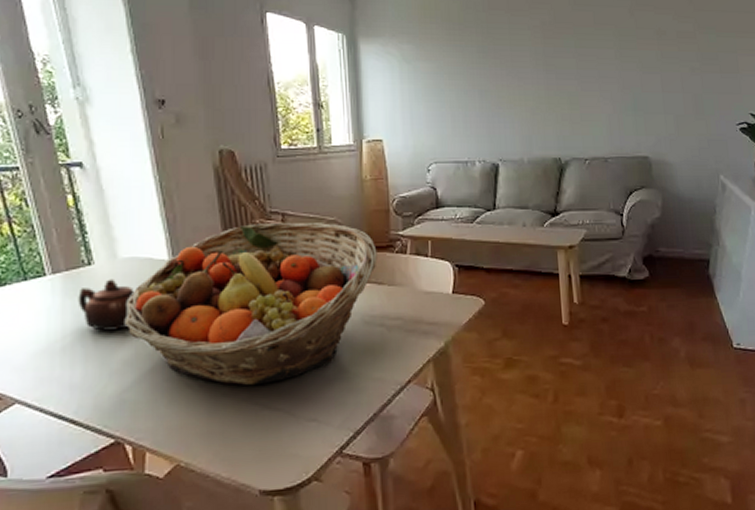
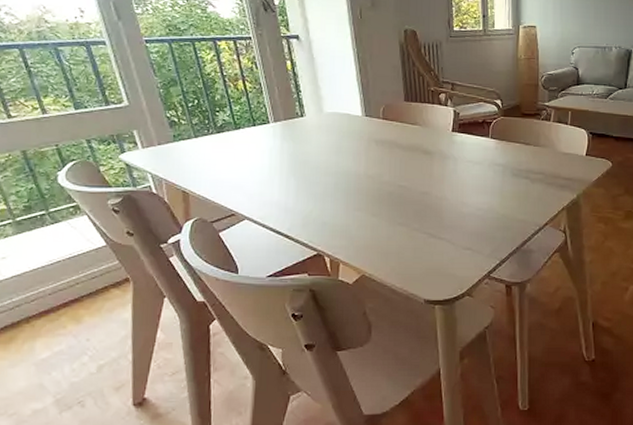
teapot: present [78,279,135,331] -> none [292,128,336,169]
fruit basket: present [124,222,377,386] -> none [327,90,527,219]

